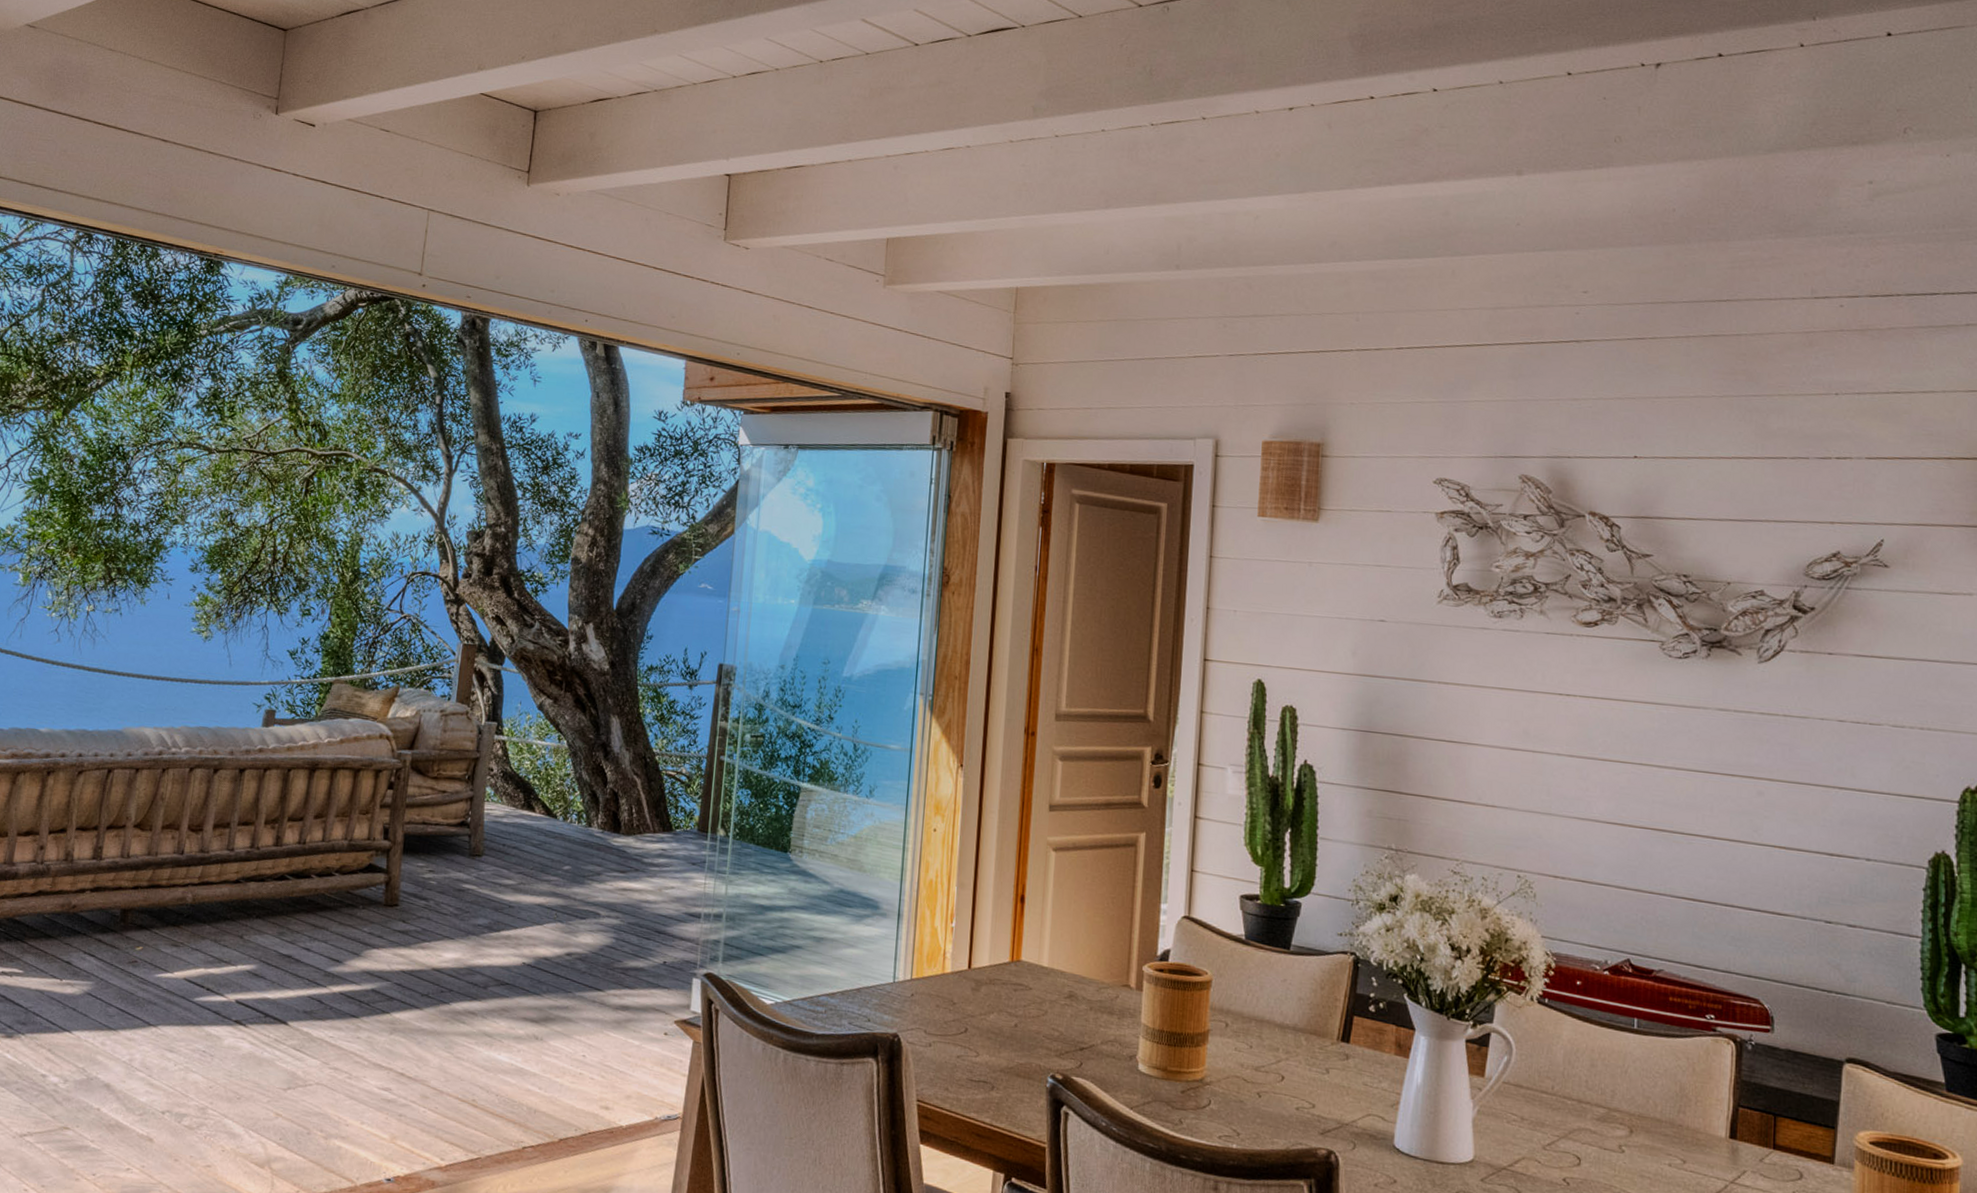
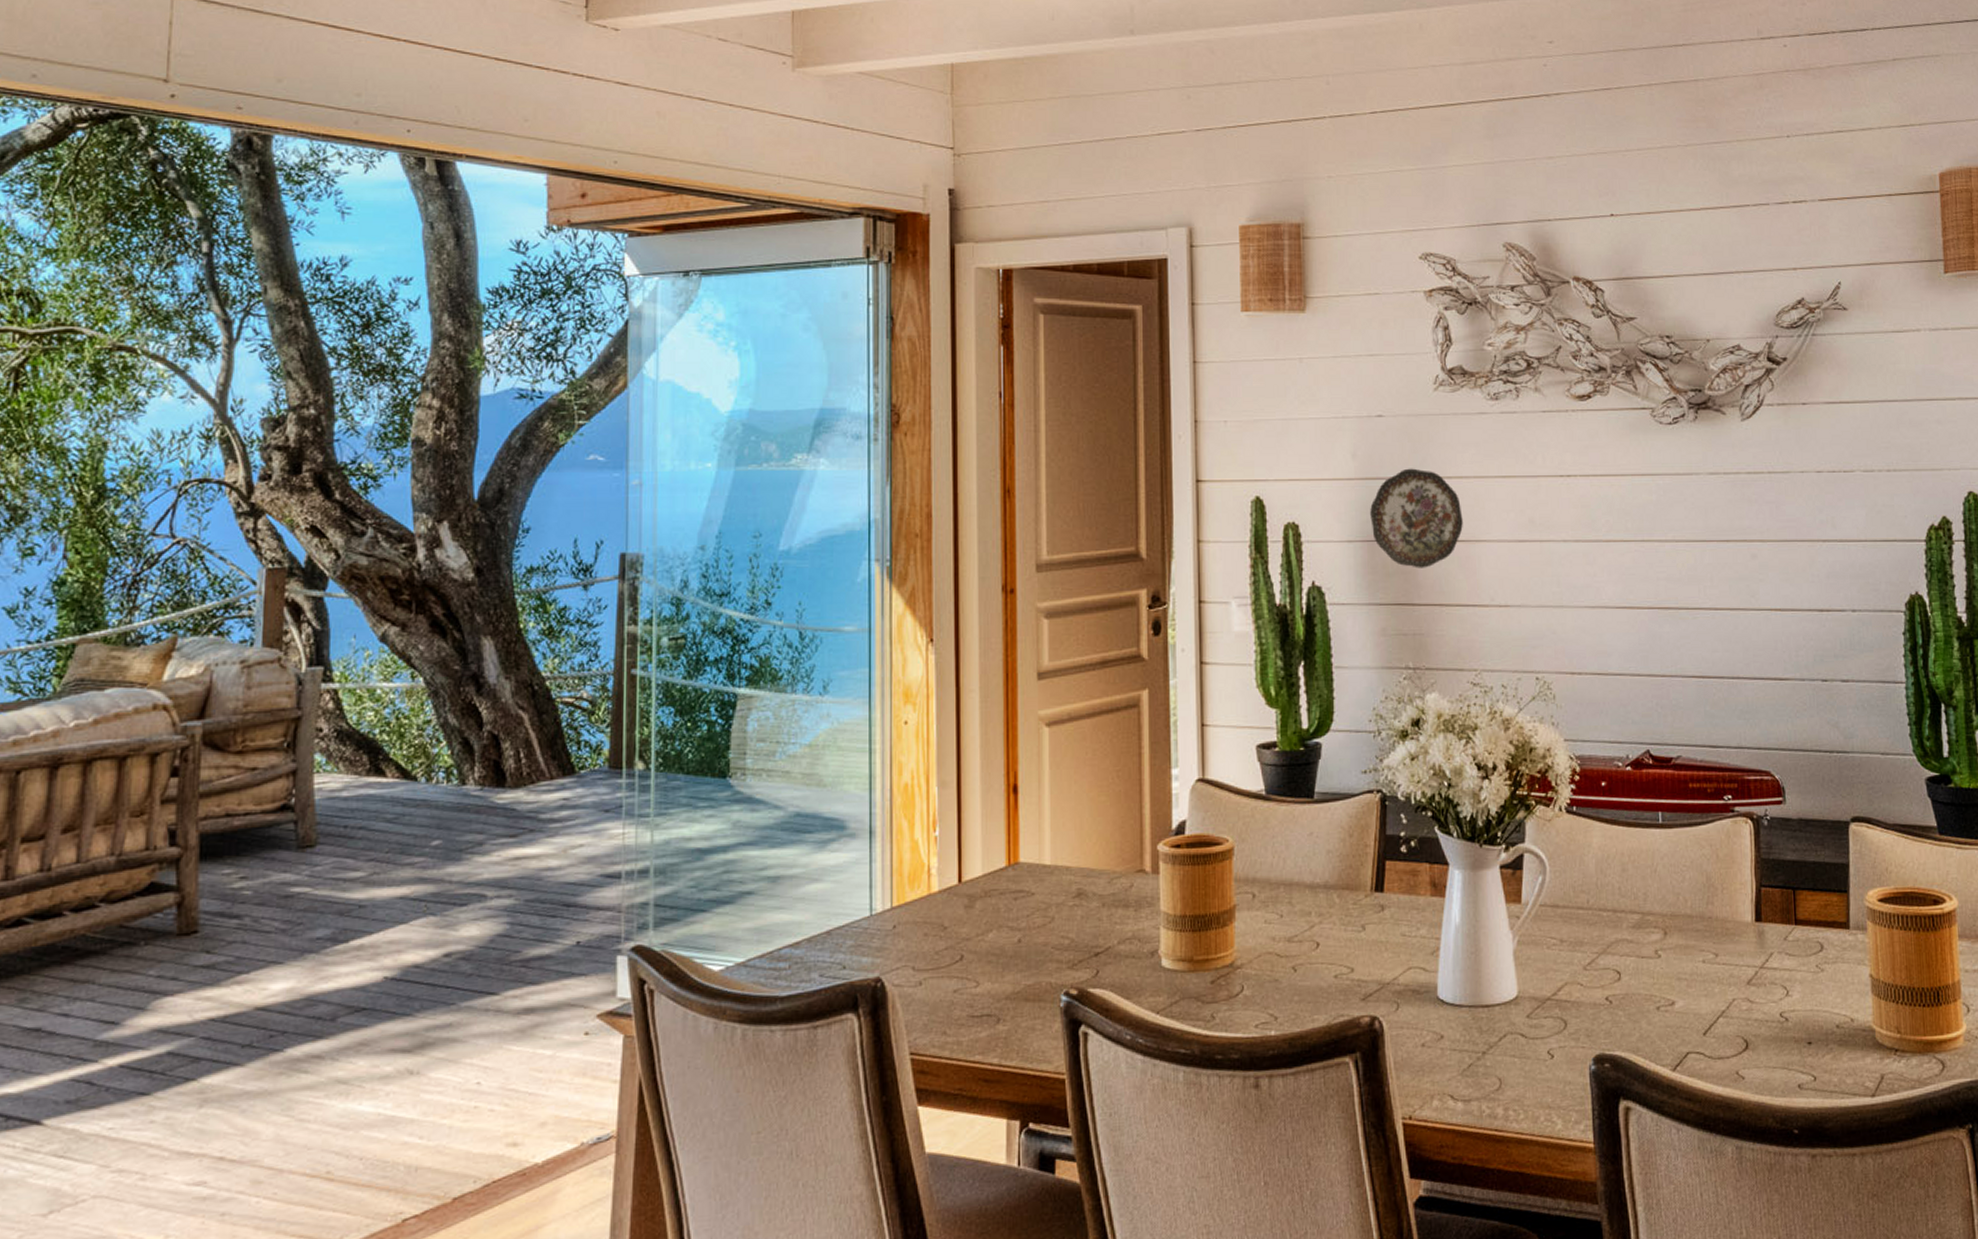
decorative plate: none [1365,670,1457,762] -> present [1370,468,1463,568]

